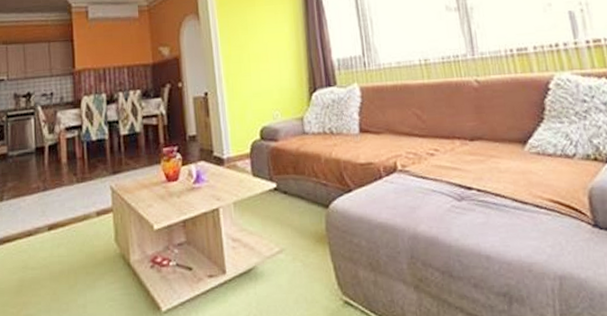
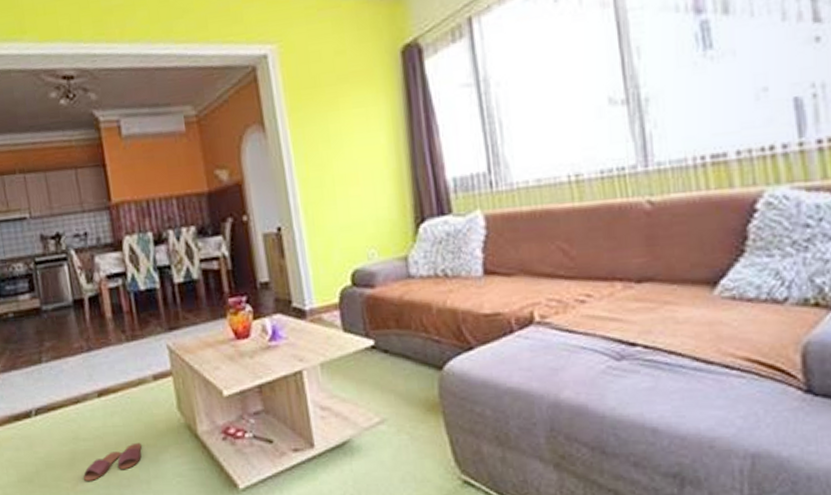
slippers: none [28,270,81,307] -> present [83,442,142,482]

